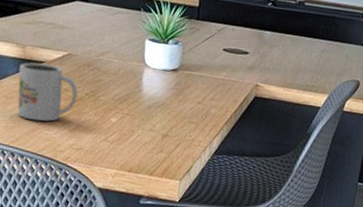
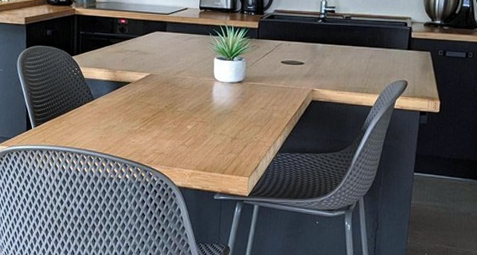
mug: present [17,62,78,122] -> none [109,83,159,132]

